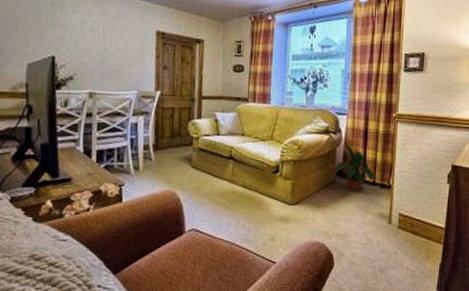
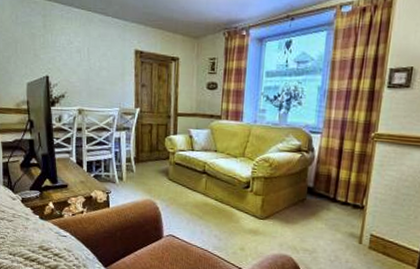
potted plant: present [334,143,374,192] -> none [304,162,347,211]

